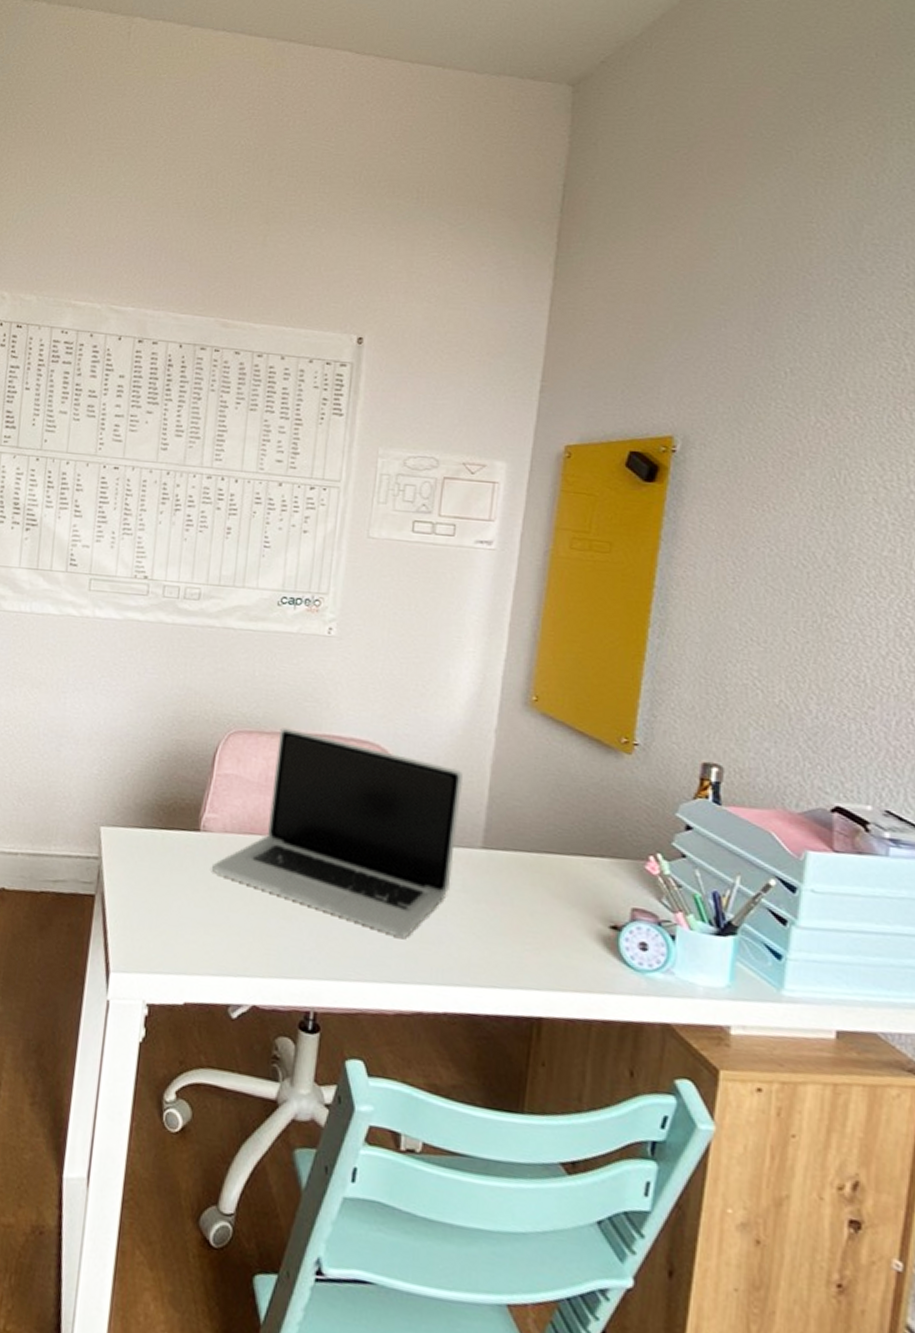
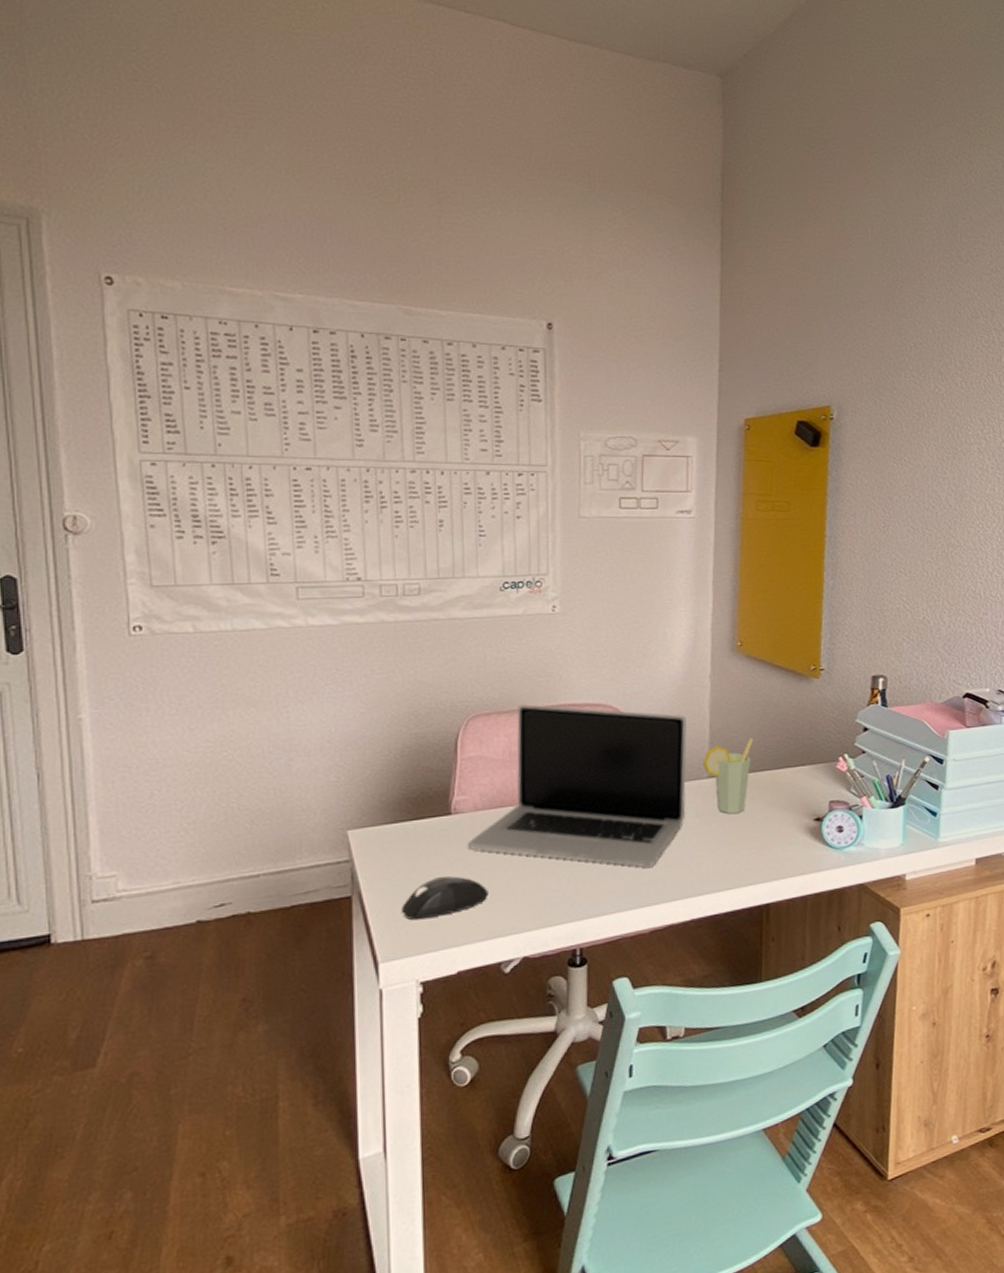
mouse: none [138,894,226,938] -> present [401,876,489,920]
cup: none [477,811,542,899] -> present [703,738,754,814]

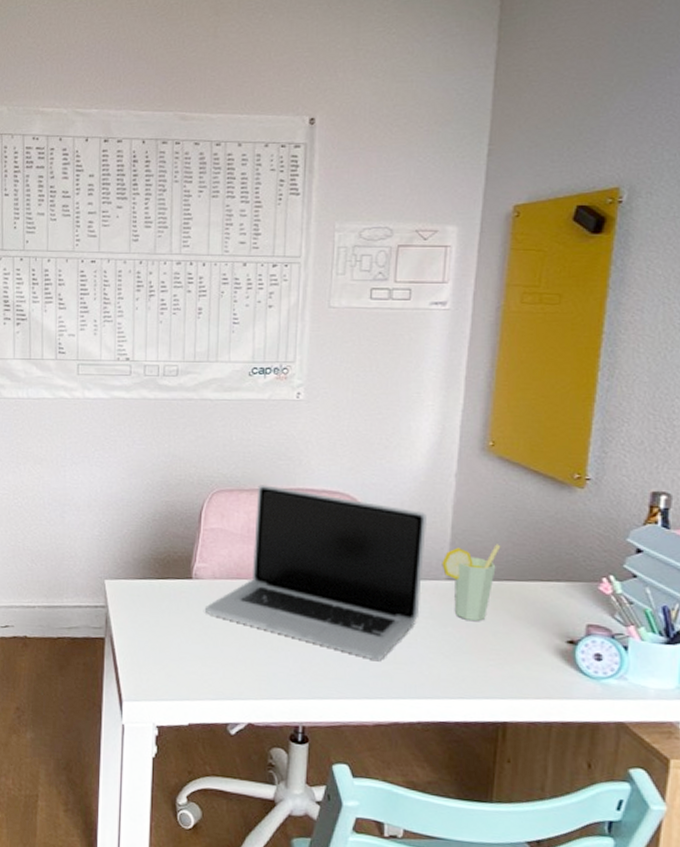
mouse: present [401,876,489,920] -> none [144,633,221,670]

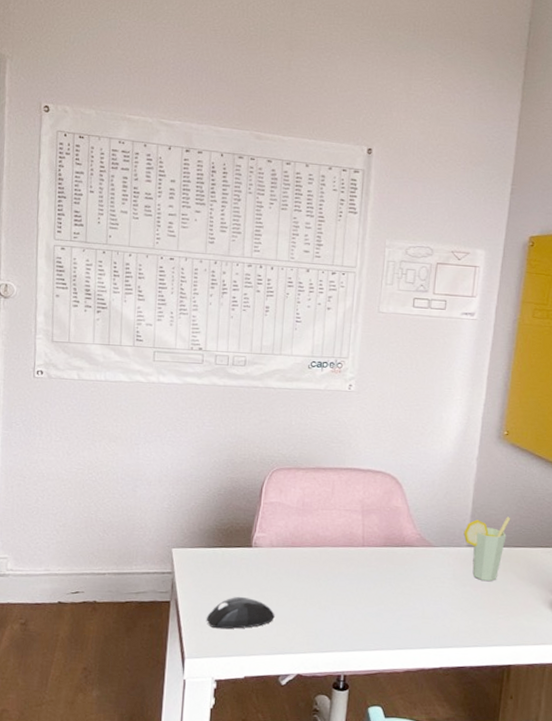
mouse: none [144,633,221,670] -> present [206,596,275,629]
laptop: present [204,485,428,661] -> none [262,464,453,616]

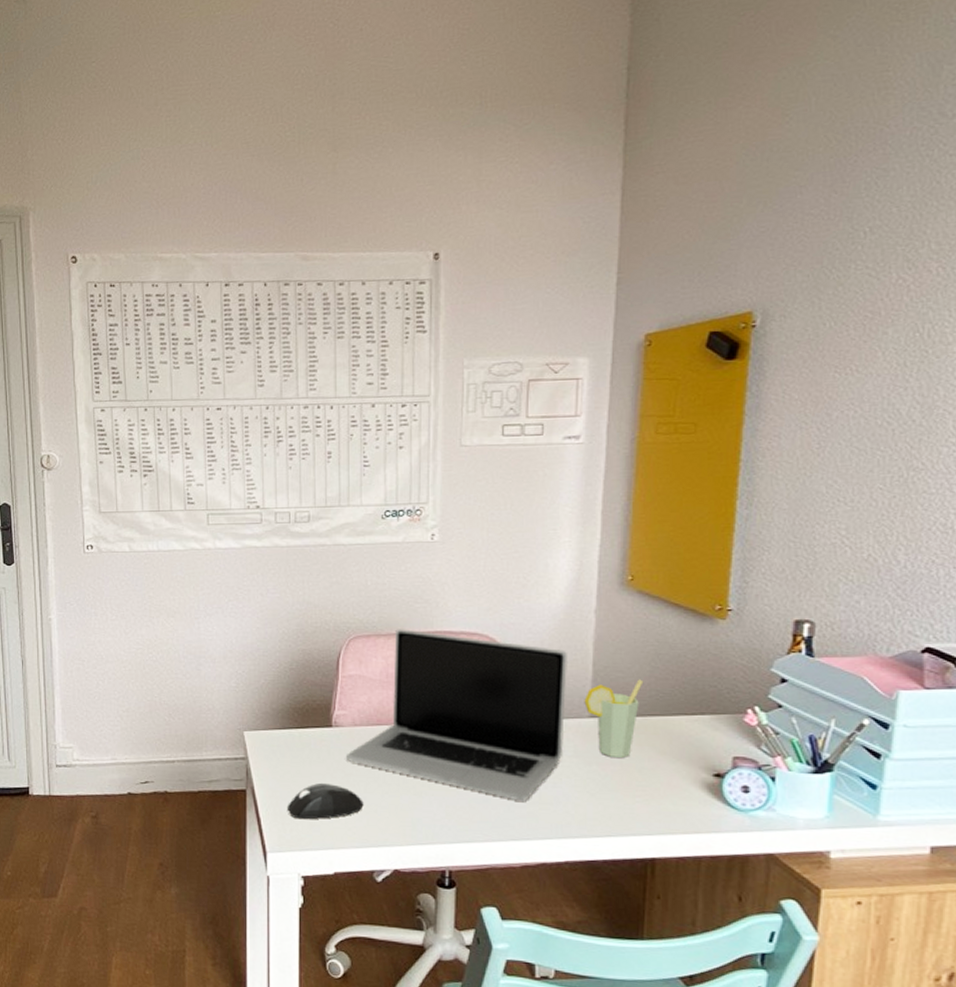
laptop: none [262,464,453,616] -> present [345,629,569,801]

